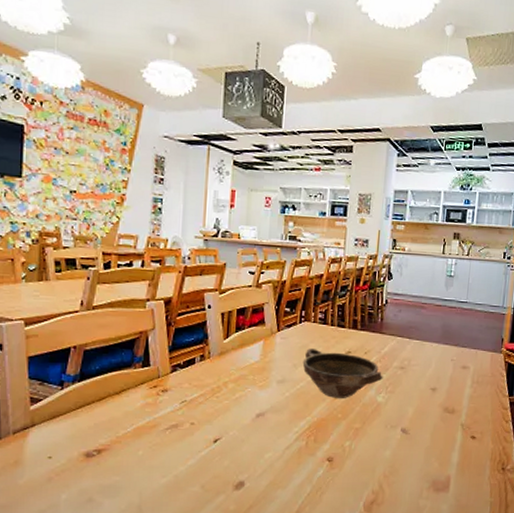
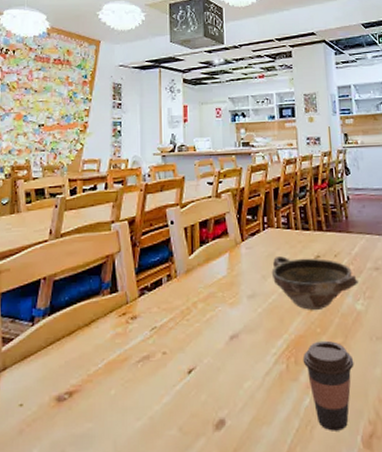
coffee cup: none [321,424,368,497] -> present [302,340,354,431]

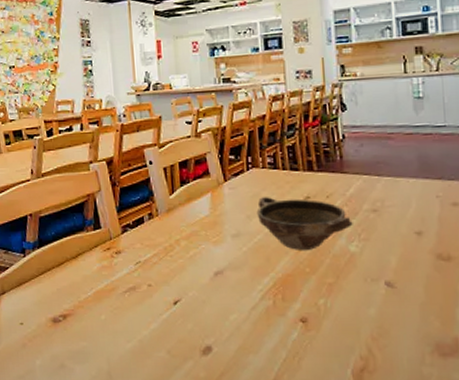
coffee cup: present [302,340,354,431] -> none [290,280,346,363]

